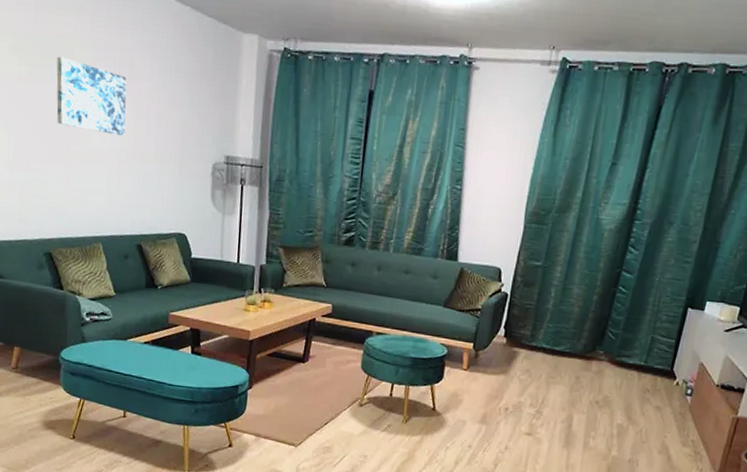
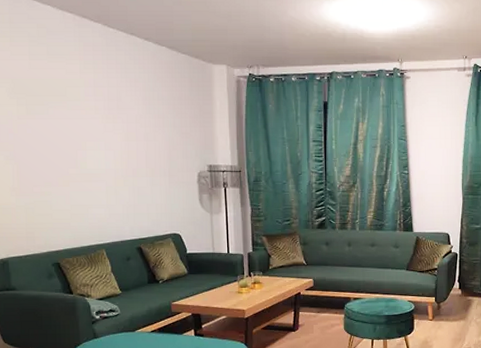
wall art: present [56,56,127,137] -> none [52,96,118,157]

